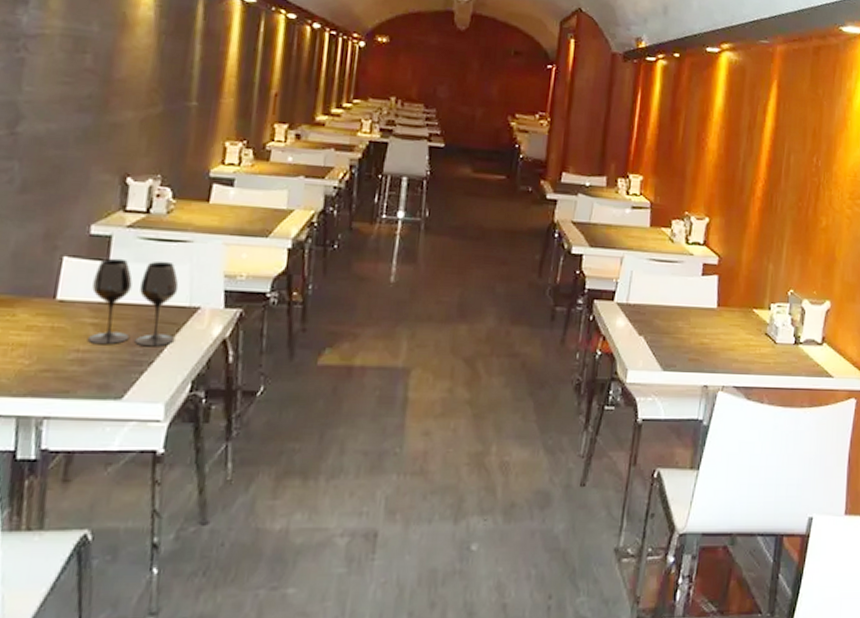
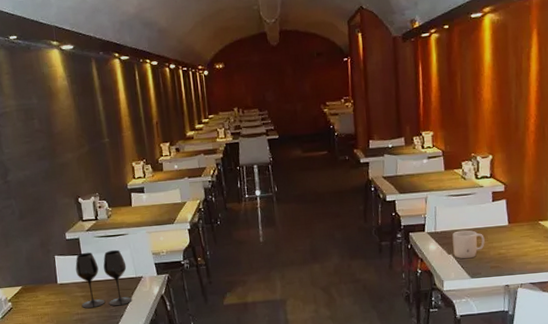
mug: none [645,306,687,345] -> present [452,230,485,259]

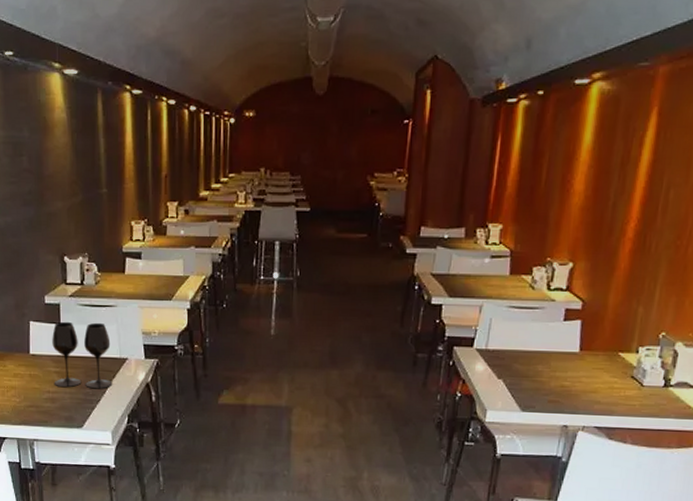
mug: present [452,230,485,259] -> none [504,351,547,388]

